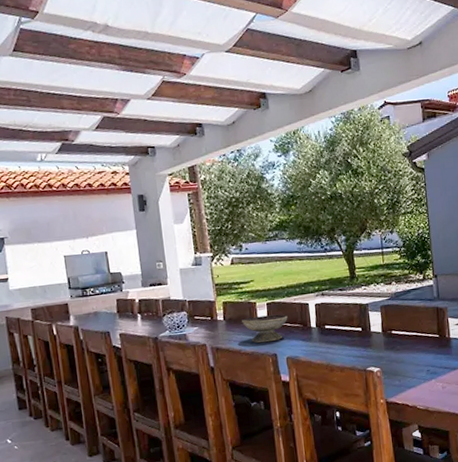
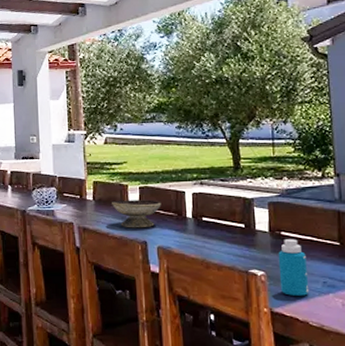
bottle: none [390,336,417,386] -> present [278,239,310,296]

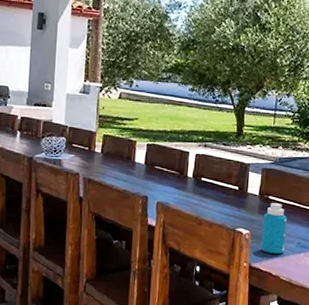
decorative bowl: present [112,200,161,228] -> none [119,155,166,184]

